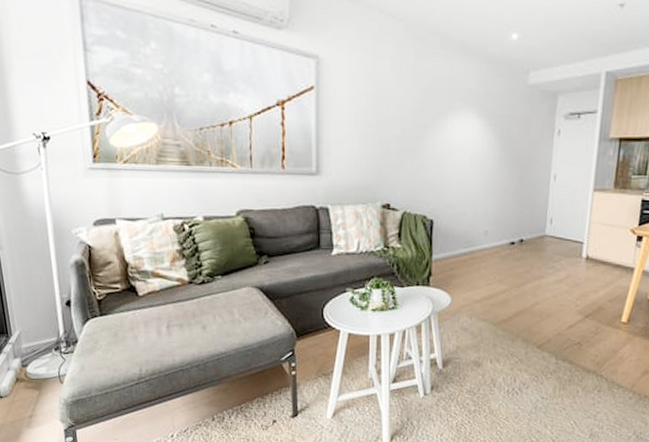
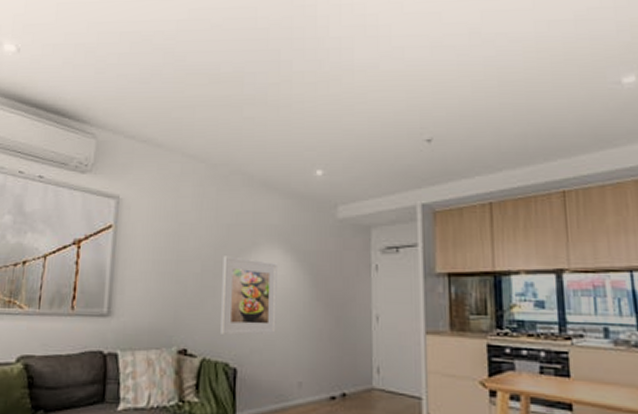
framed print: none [419,119,471,192] -> present [221,256,277,335]

